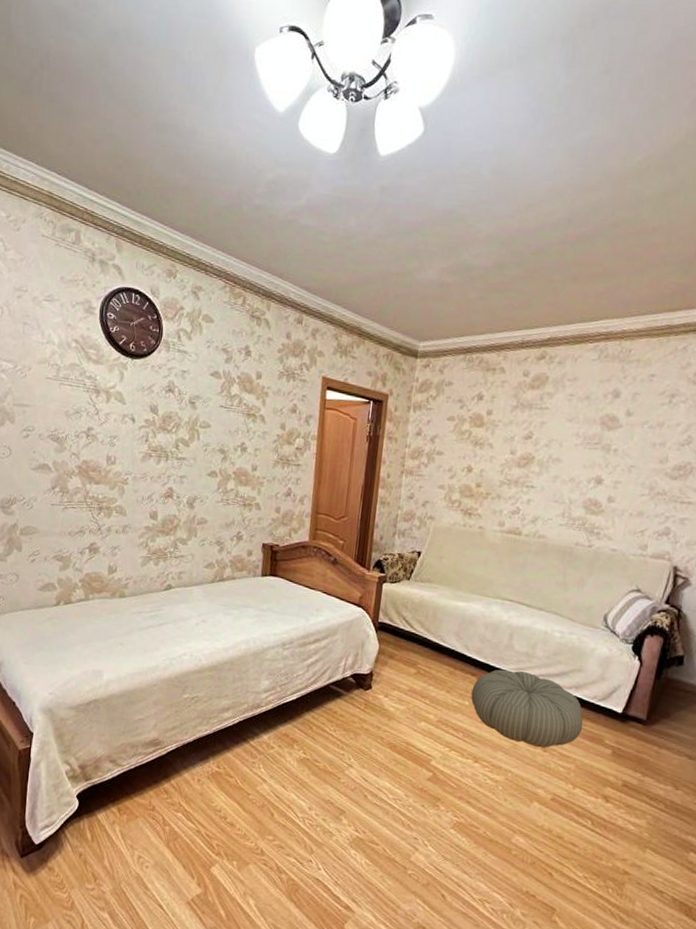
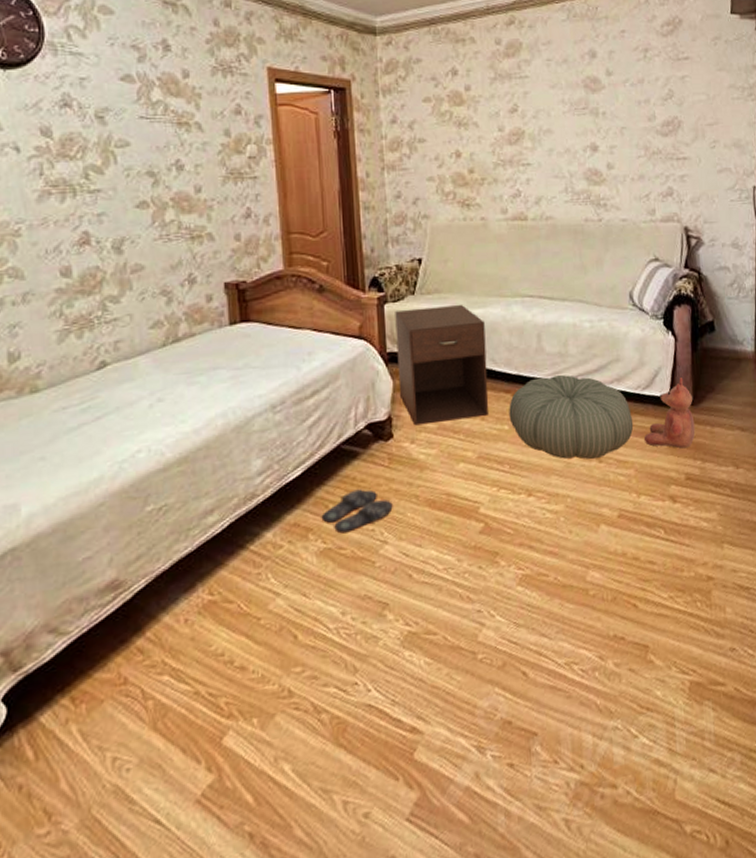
slippers: none [305,721,362,751] -> present [321,489,393,534]
nightstand: none [382,591,465,690] -> present [395,304,489,426]
teddy bear: none [590,699,646,760] -> present [644,378,696,449]

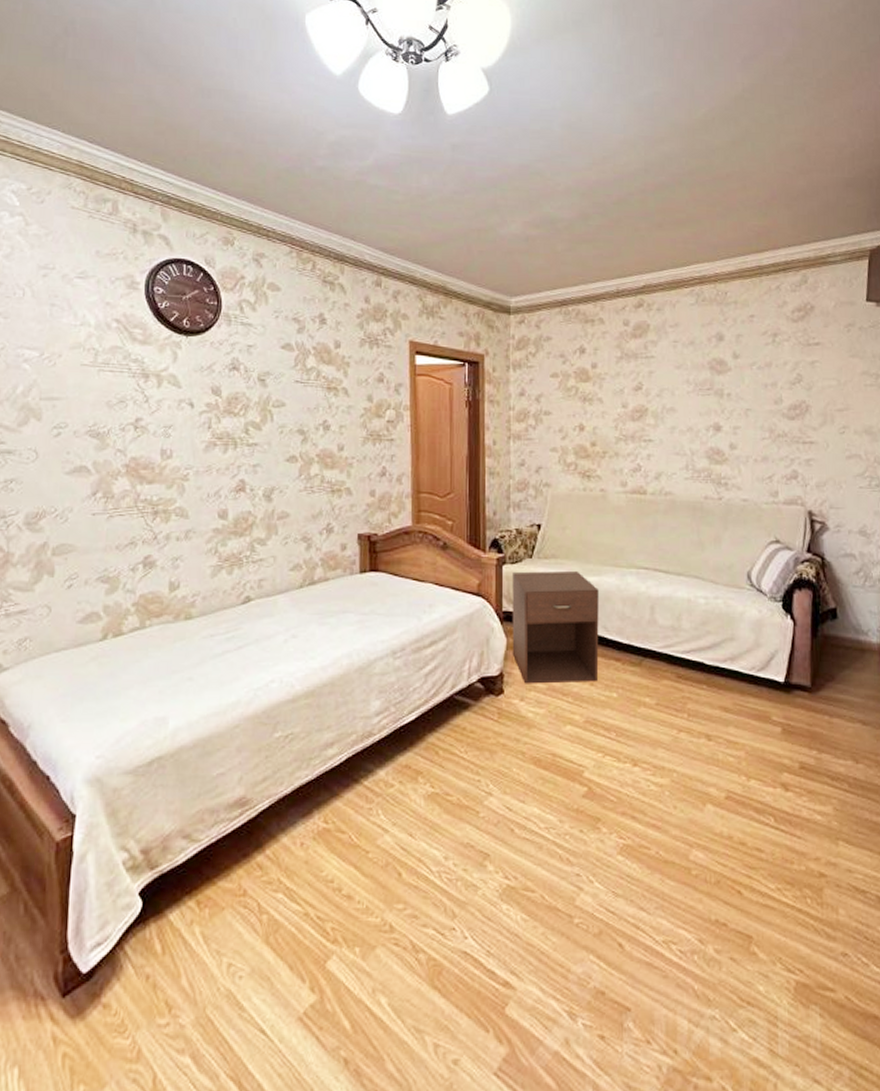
slippers: present [321,489,393,534] -> none [431,739,499,780]
pouf: present [509,375,634,460] -> none [618,649,746,737]
teddy bear: present [644,378,696,449] -> none [757,663,812,736]

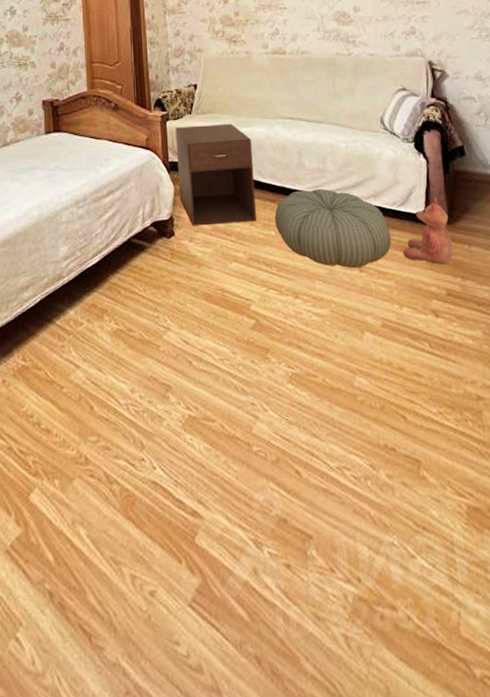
pouf: none [618,649,746,737] -> present [274,189,392,269]
teddy bear: none [757,663,812,736] -> present [403,197,454,265]

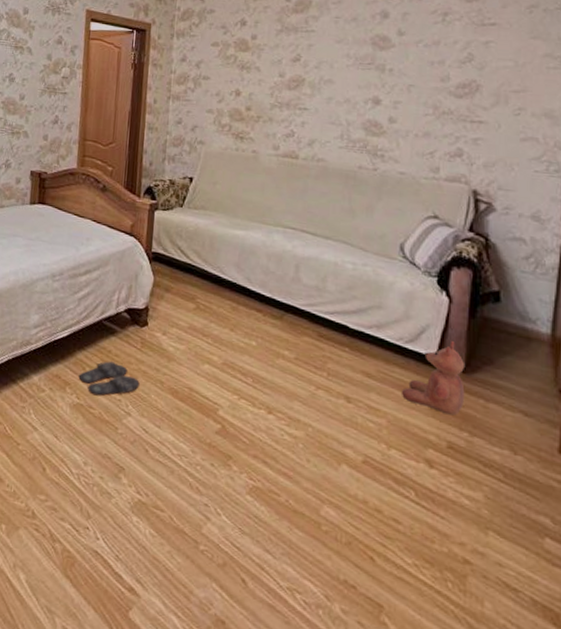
slippers: none [114,279,175,317] -> present [78,361,140,396]
nightstand: present [175,123,256,226] -> none [158,218,245,328]
pouf: present [274,189,392,269] -> none [258,305,391,398]

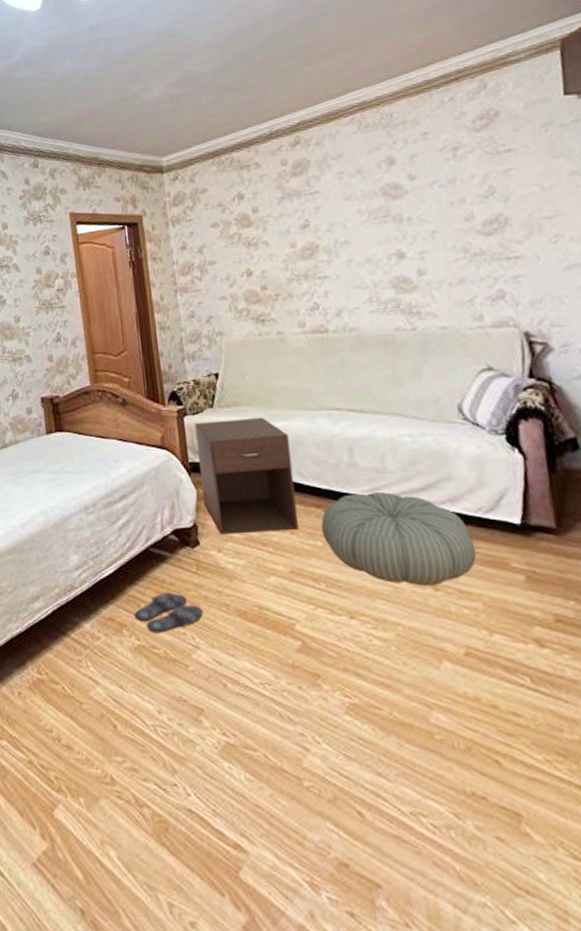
nightstand: none [158,218,245,328] -> present [195,417,298,535]
pouf: none [258,305,391,398] -> present [321,492,477,587]
teddy bear: present [402,341,465,415] -> none [492,502,564,584]

